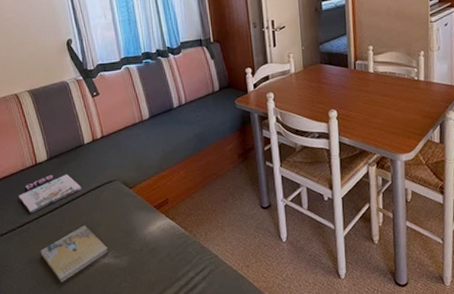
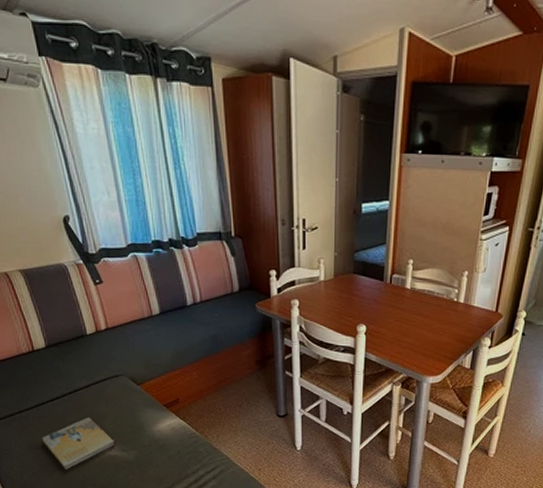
magazine: present [19,174,81,214] -> none [15,363,84,401]

